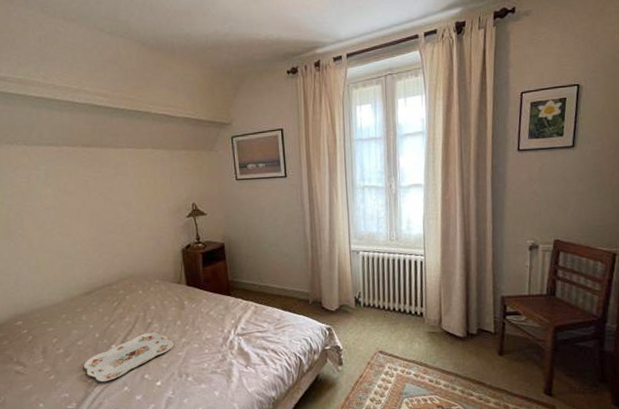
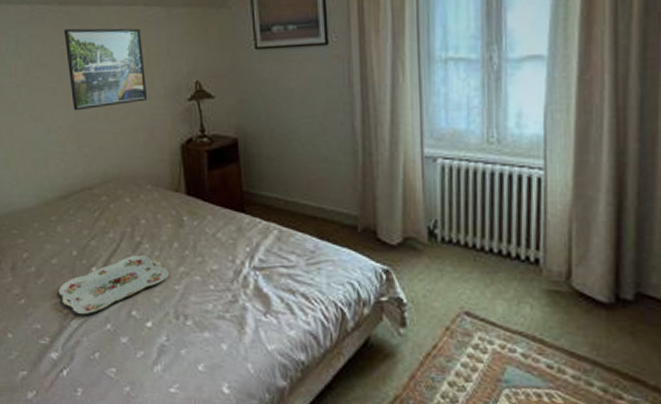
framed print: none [86,164,156,227] -> present [63,28,148,111]

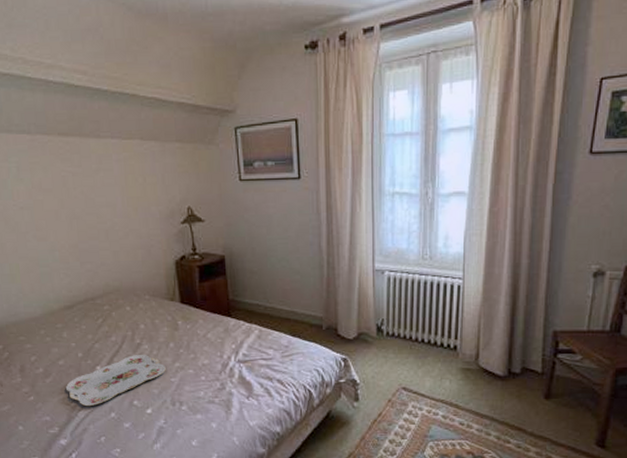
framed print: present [63,28,148,111] -> none [64,157,145,232]

